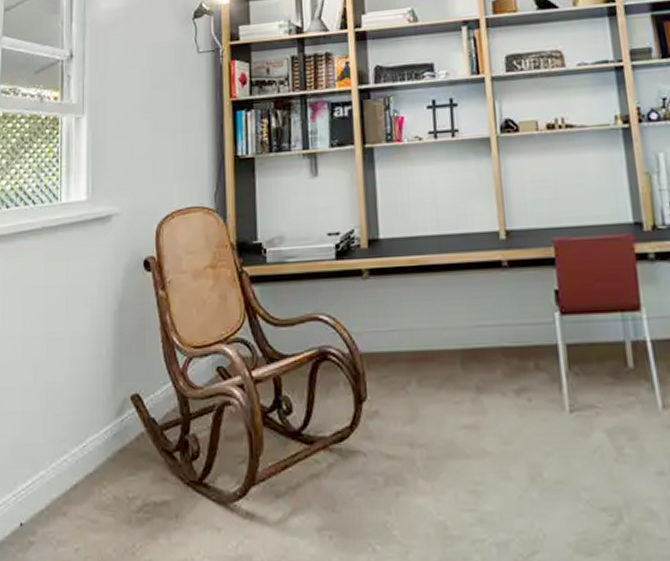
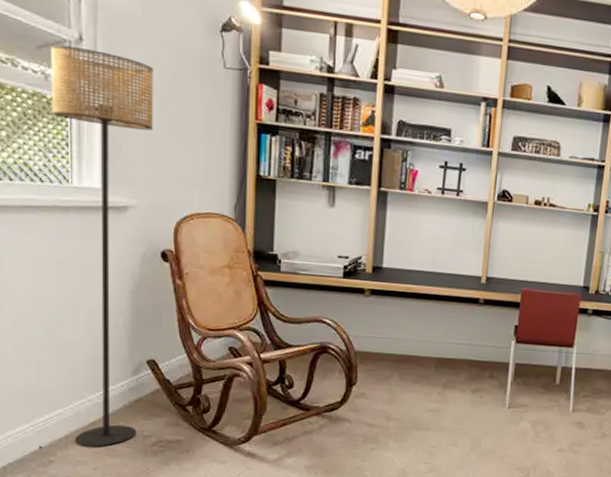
floor lamp: none [45,63,135,519] -> present [50,45,154,447]

